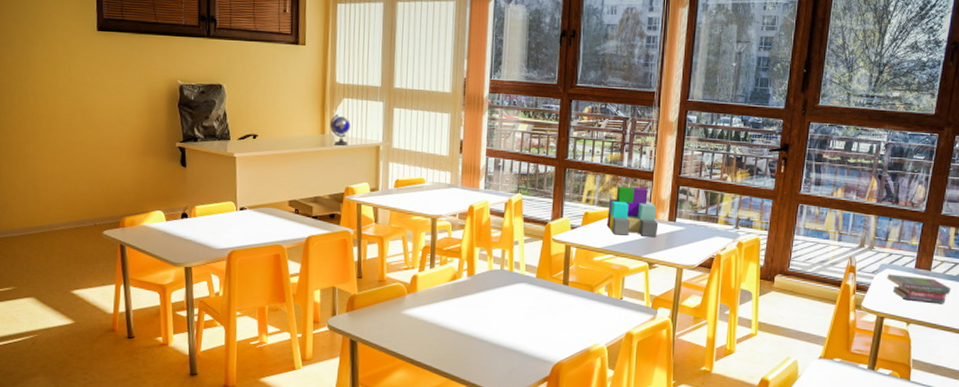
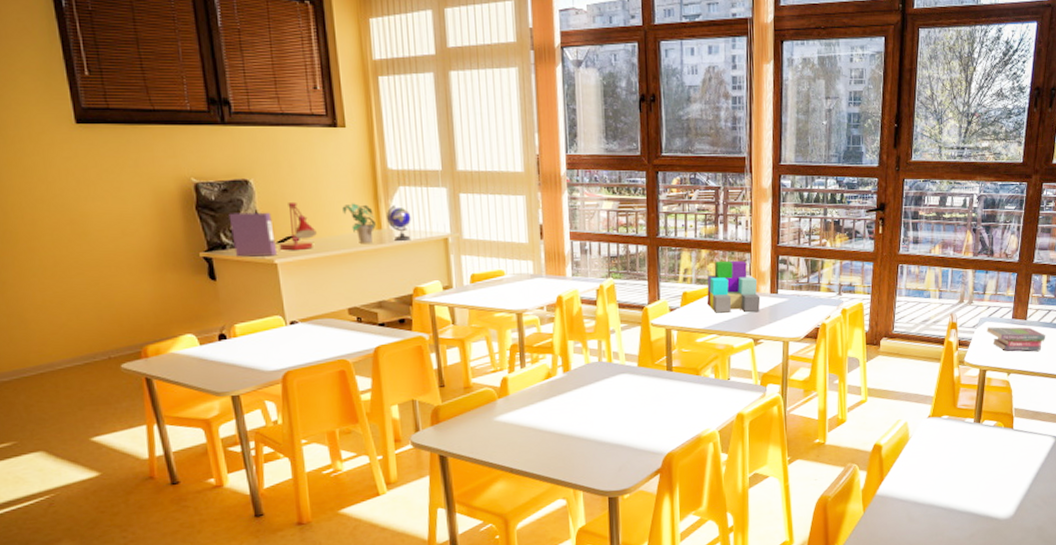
binder: none [203,111,238,150] -> present [228,212,278,257]
desk lamp: none [239,105,271,148] -> present [279,201,317,251]
potted plant: none [294,110,320,146] -> present [342,203,376,245]

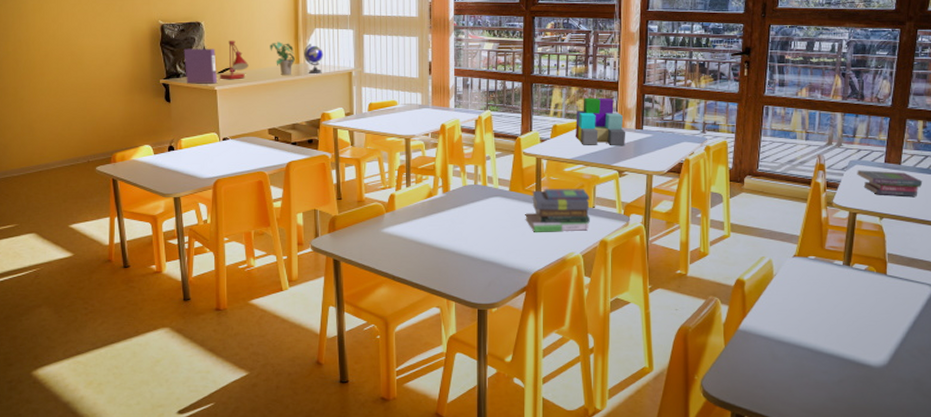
books: none [656,360,726,410] -> present [525,189,590,232]

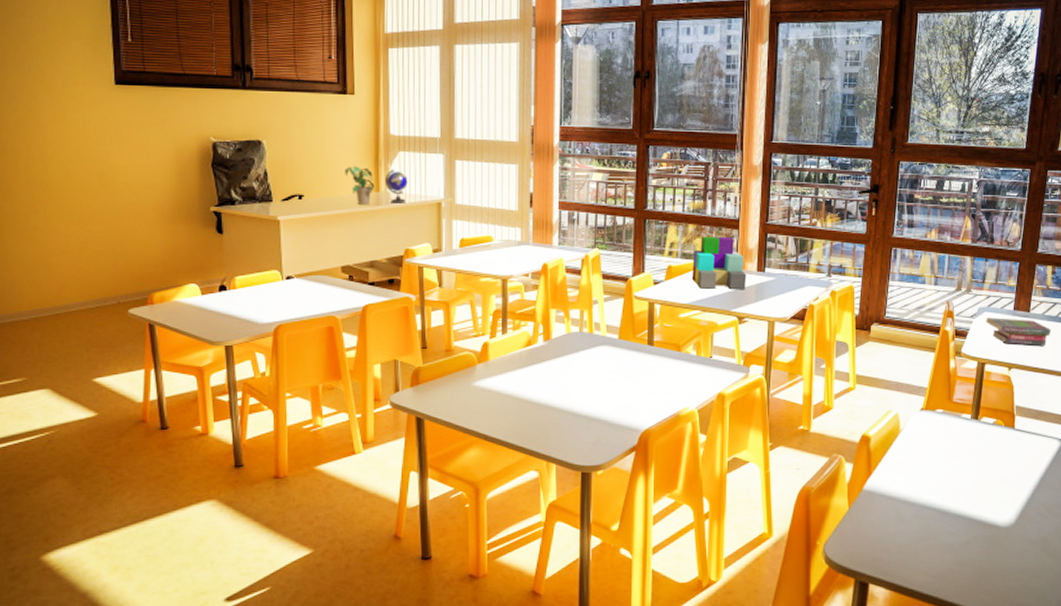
binder: present [184,48,218,84] -> none [240,171,281,213]
desk lamp: present [219,40,249,80] -> none [283,162,319,209]
books: present [525,189,590,232] -> none [635,337,707,385]

